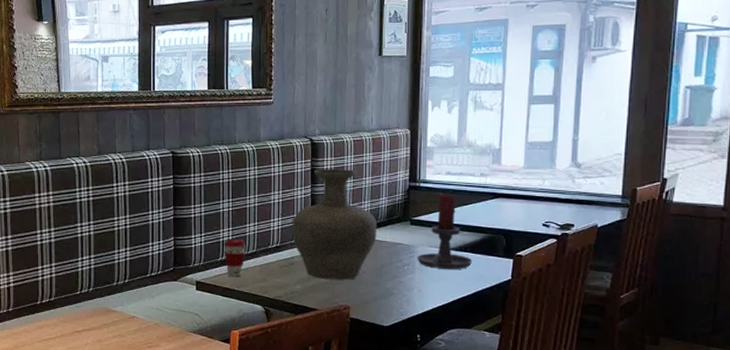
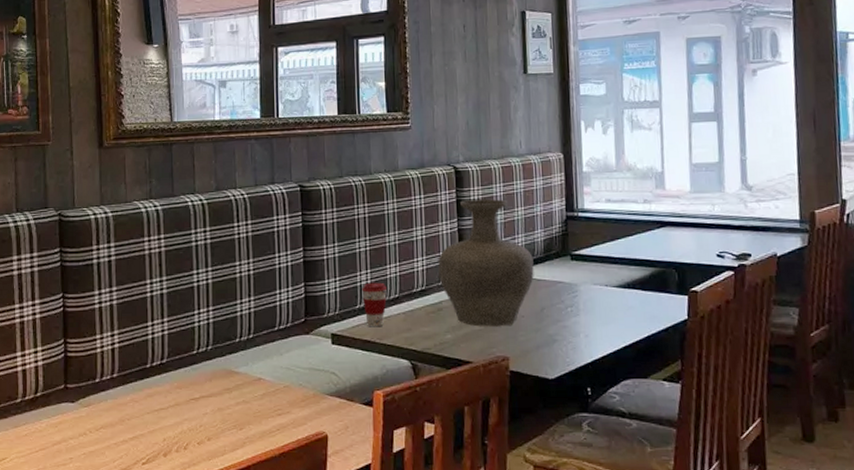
candle holder: present [417,192,472,270] -> none [581,222,643,311]

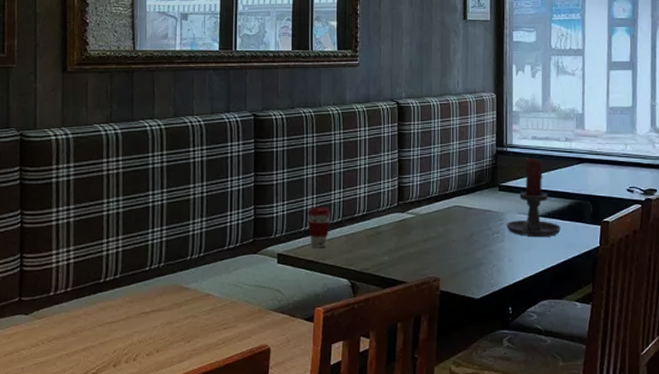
vase: present [438,199,534,327] -> none [379,133,465,250]
candle holder: none [581,222,643,311] -> present [506,157,561,238]

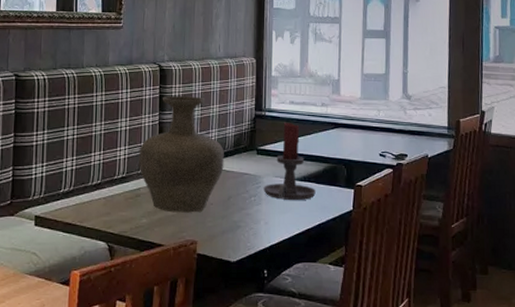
coffee cup: present [307,206,332,248] -> none [67,168,91,211]
vase: none [379,133,465,250] -> present [139,96,224,213]

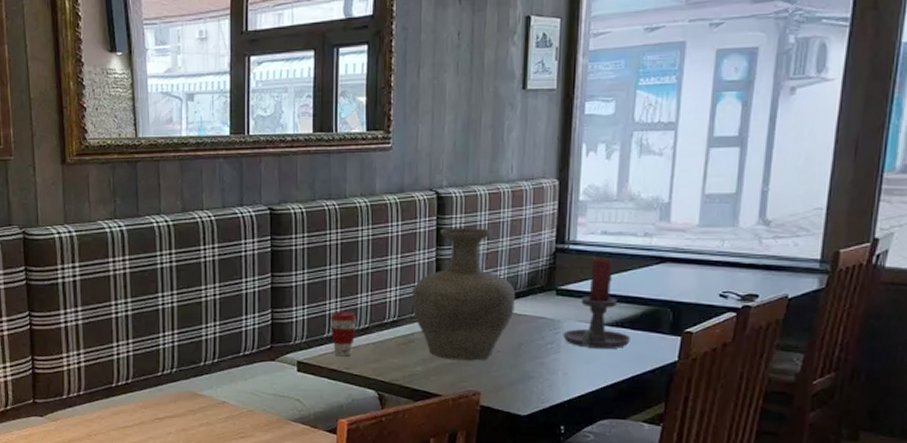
coffee cup: none [67,168,91,211] -> present [330,311,358,357]

